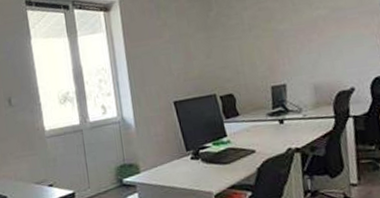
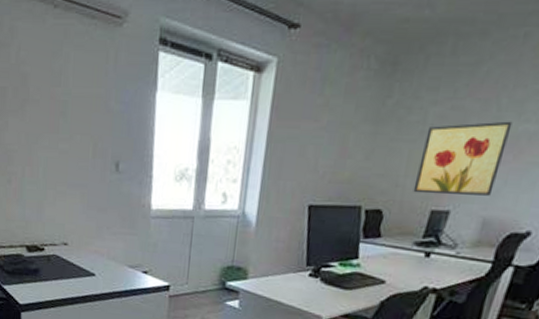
wall art: none [247,11,313,76] -> present [413,121,513,196]

